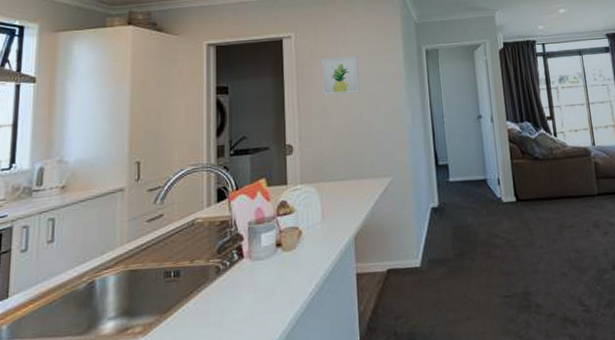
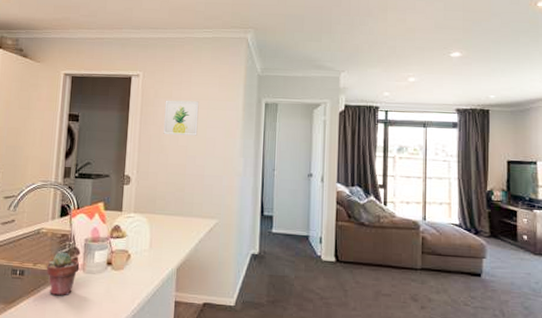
potted succulent: none [205,241,245,293] -> present [46,252,80,296]

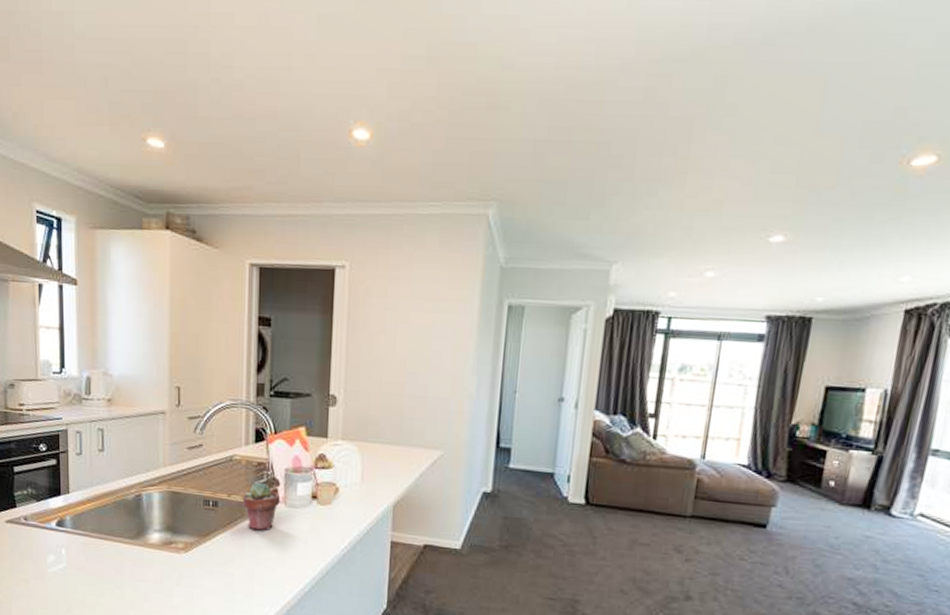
wall art: present [163,100,199,136] -> none [376,299,422,347]

